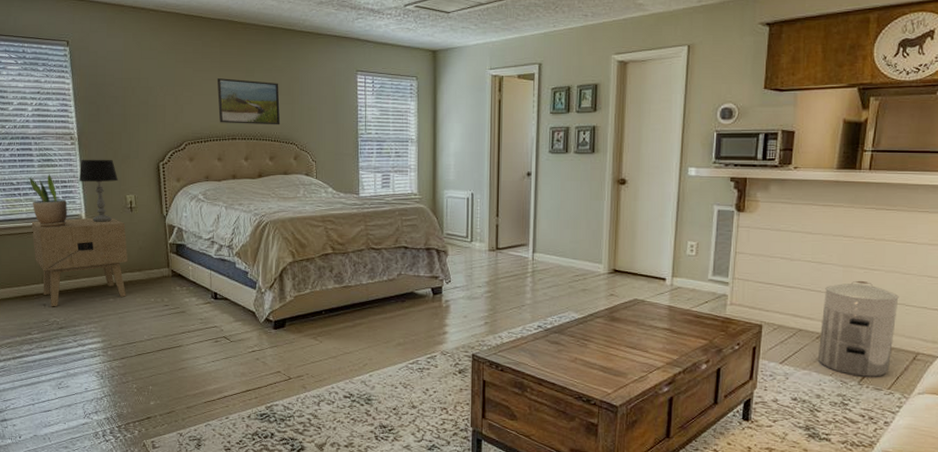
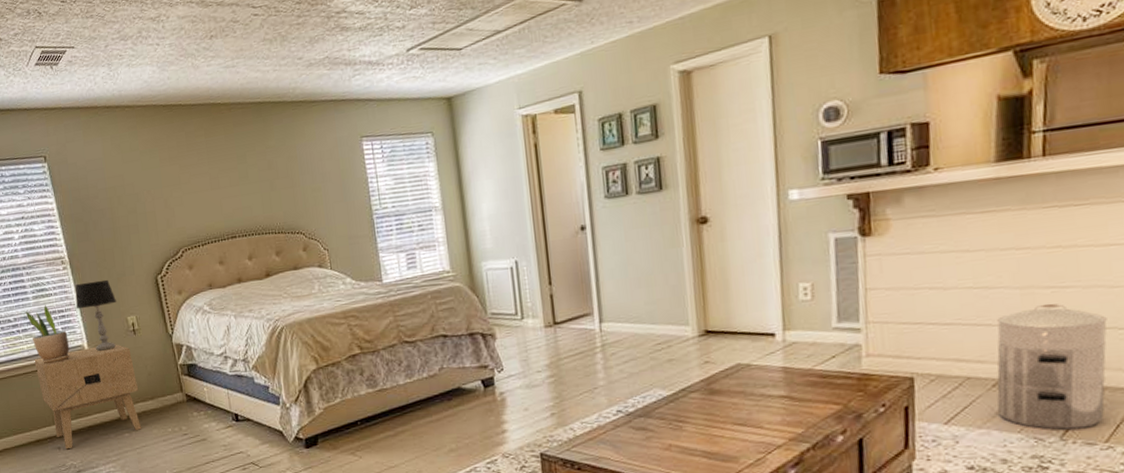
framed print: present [217,78,281,125] -> none [206,165,283,222]

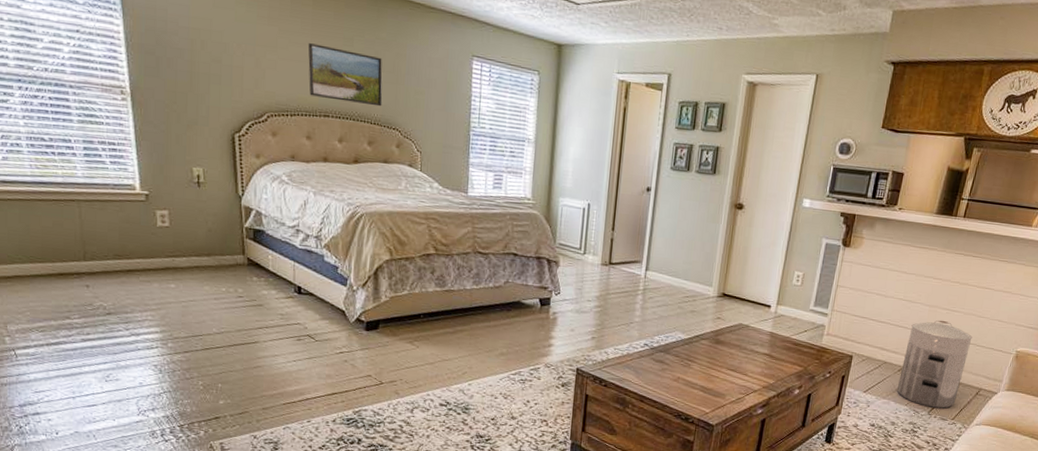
potted plant: present [25,305,70,363] -> none [66,133,117,197]
nightstand: present [34,344,142,450] -> none [69,186,194,290]
table lamp: present [75,279,116,351] -> none [131,120,182,197]
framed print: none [206,165,283,222] -> present [307,43,383,107]

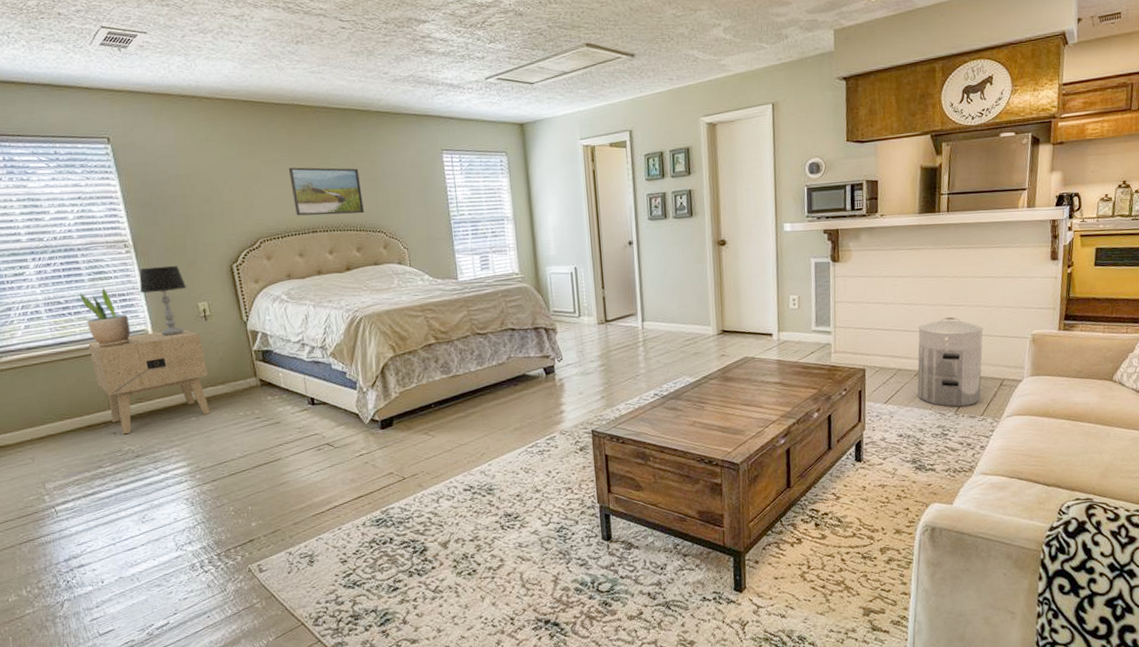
potted plant: none [66,133,117,197] -> present [79,288,131,347]
nightstand: none [69,186,194,290] -> present [88,329,211,435]
table lamp: none [131,120,182,197] -> present [139,265,186,336]

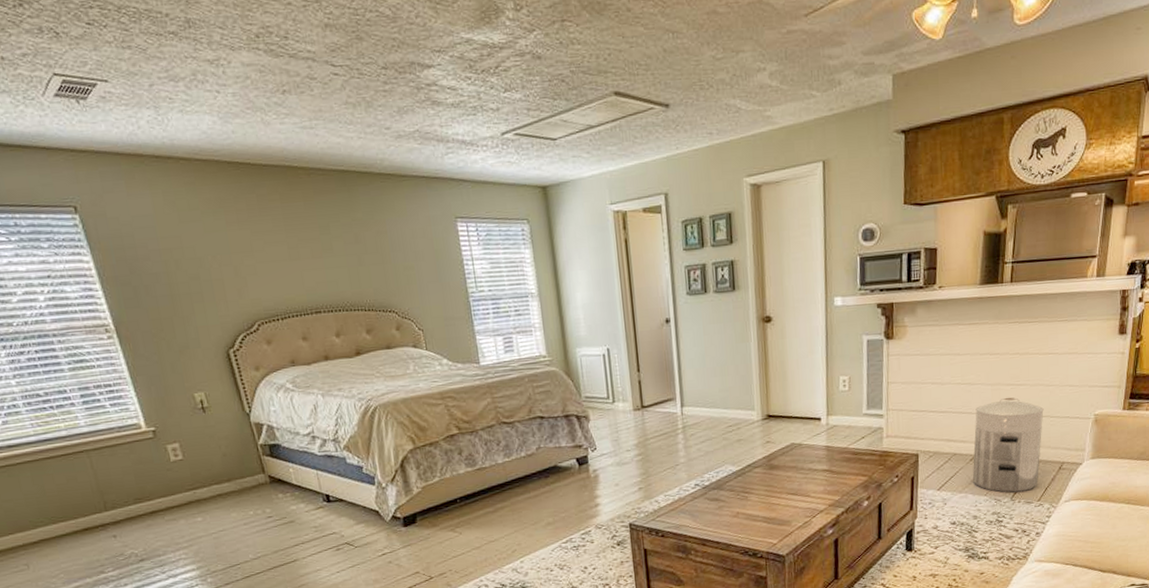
potted plant: present [79,288,131,347] -> none [60,378,123,444]
nightstand: present [88,329,211,435] -> none [75,422,218,538]
table lamp: present [139,265,186,336] -> none [125,351,181,430]
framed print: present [288,167,365,216] -> none [283,238,373,295]

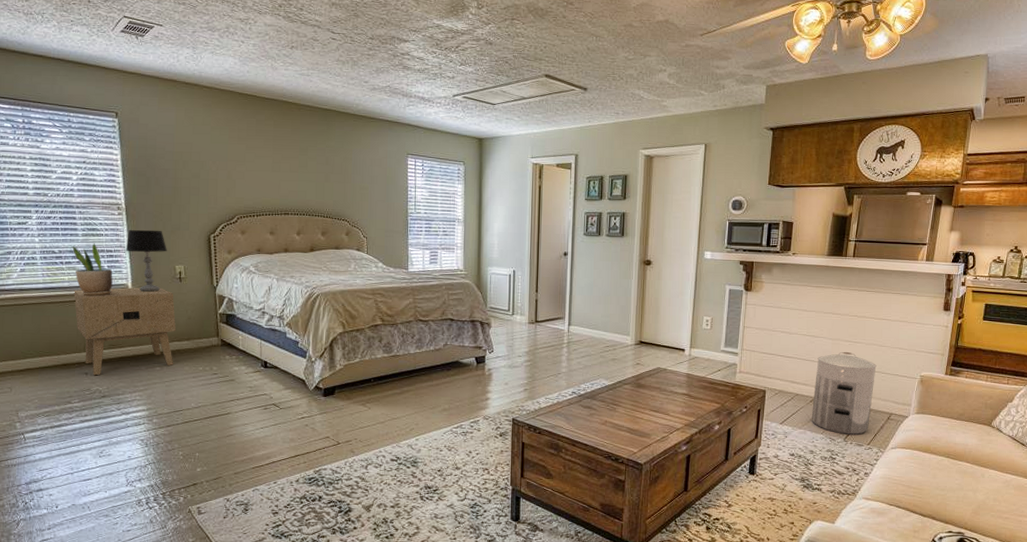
potted plant: none [60,378,123,444] -> present [72,243,113,296]
nightstand: none [75,422,218,538] -> present [74,287,176,376]
table lamp: none [125,351,181,430] -> present [125,229,167,292]

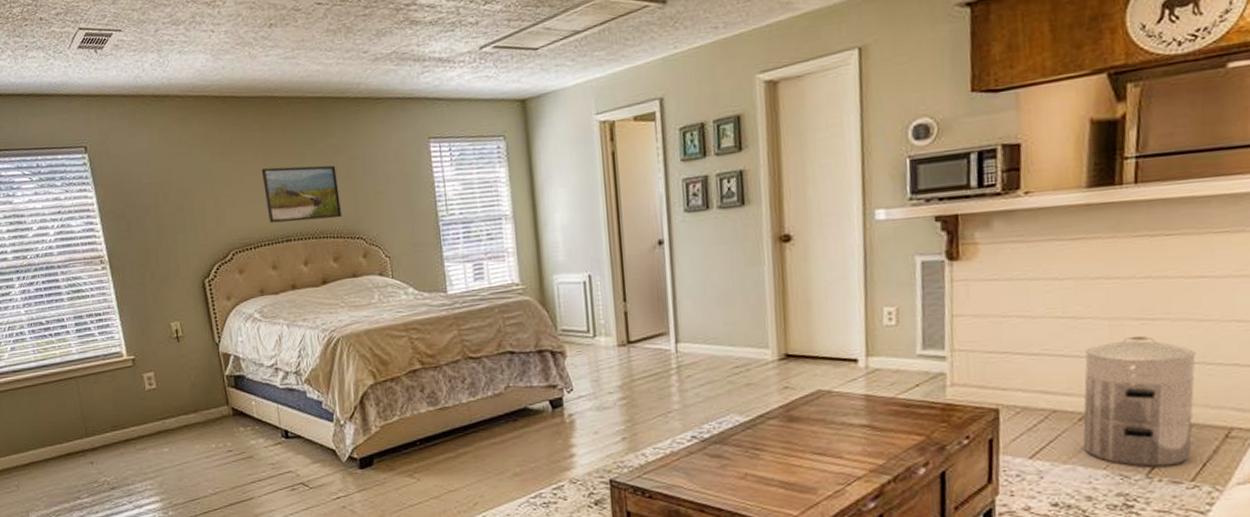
potted plant: present [72,243,113,296] -> none [59,307,107,371]
nightstand: present [74,287,176,376] -> none [67,351,183,465]
table lamp: present [125,229,167,292] -> none [114,281,159,359]
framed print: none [270,156,333,203] -> present [261,165,343,223]

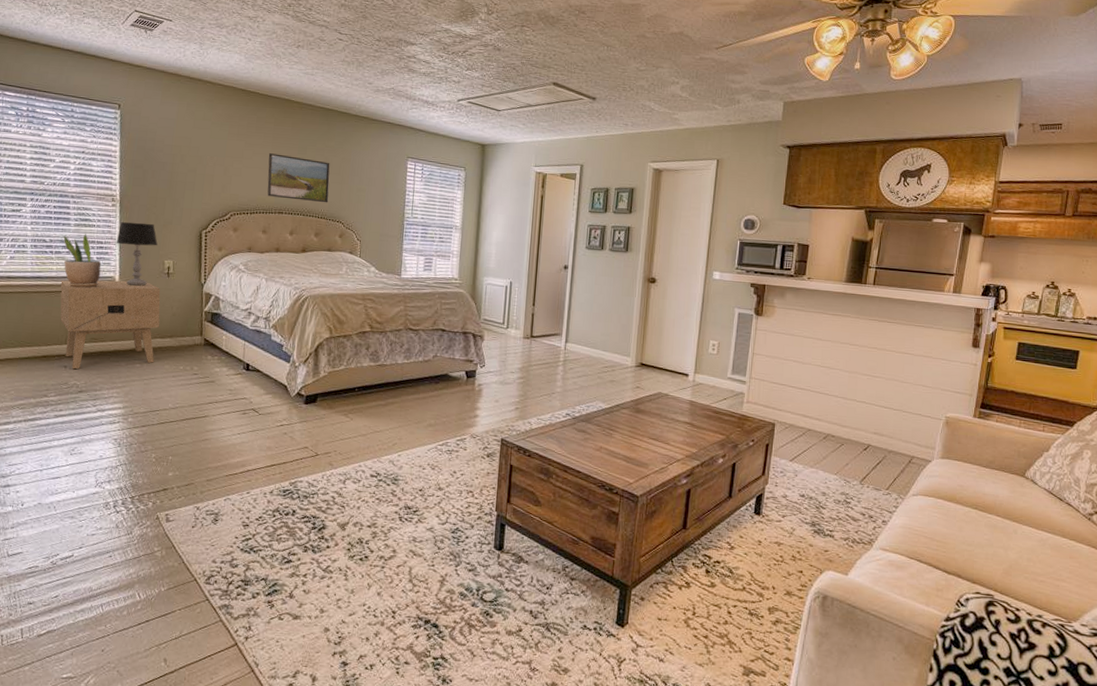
potted plant: none [59,307,107,371] -> present [63,234,101,288]
nightstand: none [67,351,183,465] -> present [60,280,161,370]
table lamp: none [114,281,159,359] -> present [116,222,158,286]
waste bin: present [1082,335,1196,467] -> none [824,386,897,478]

